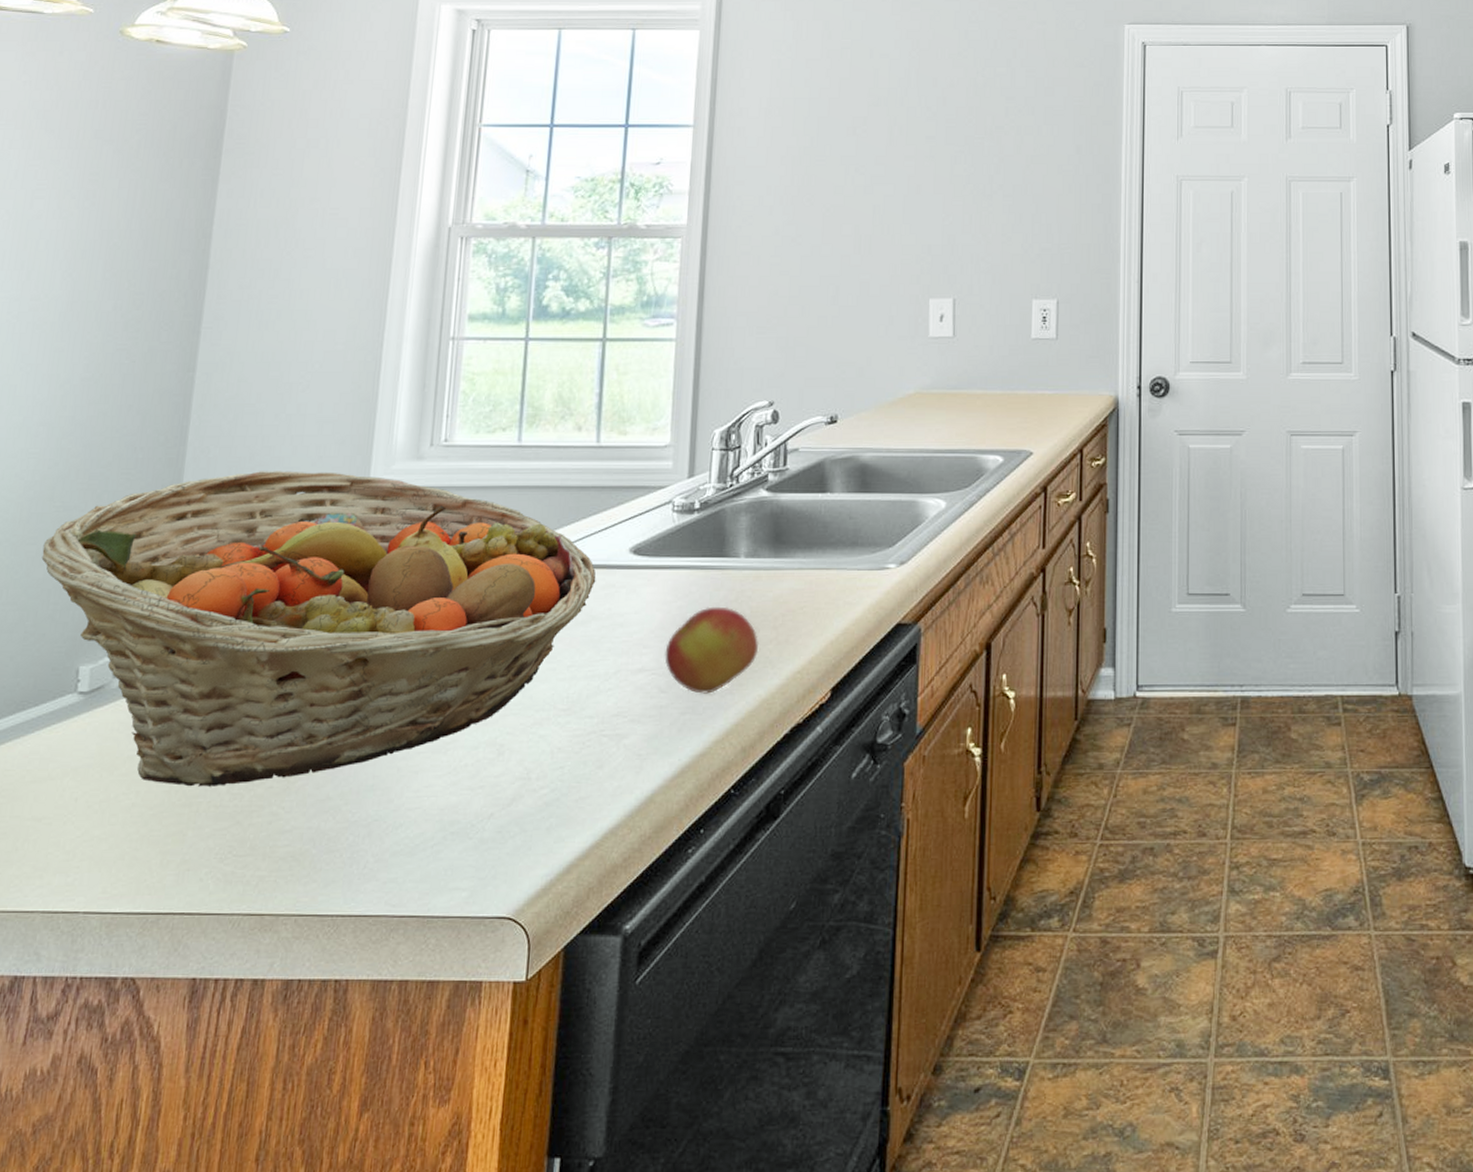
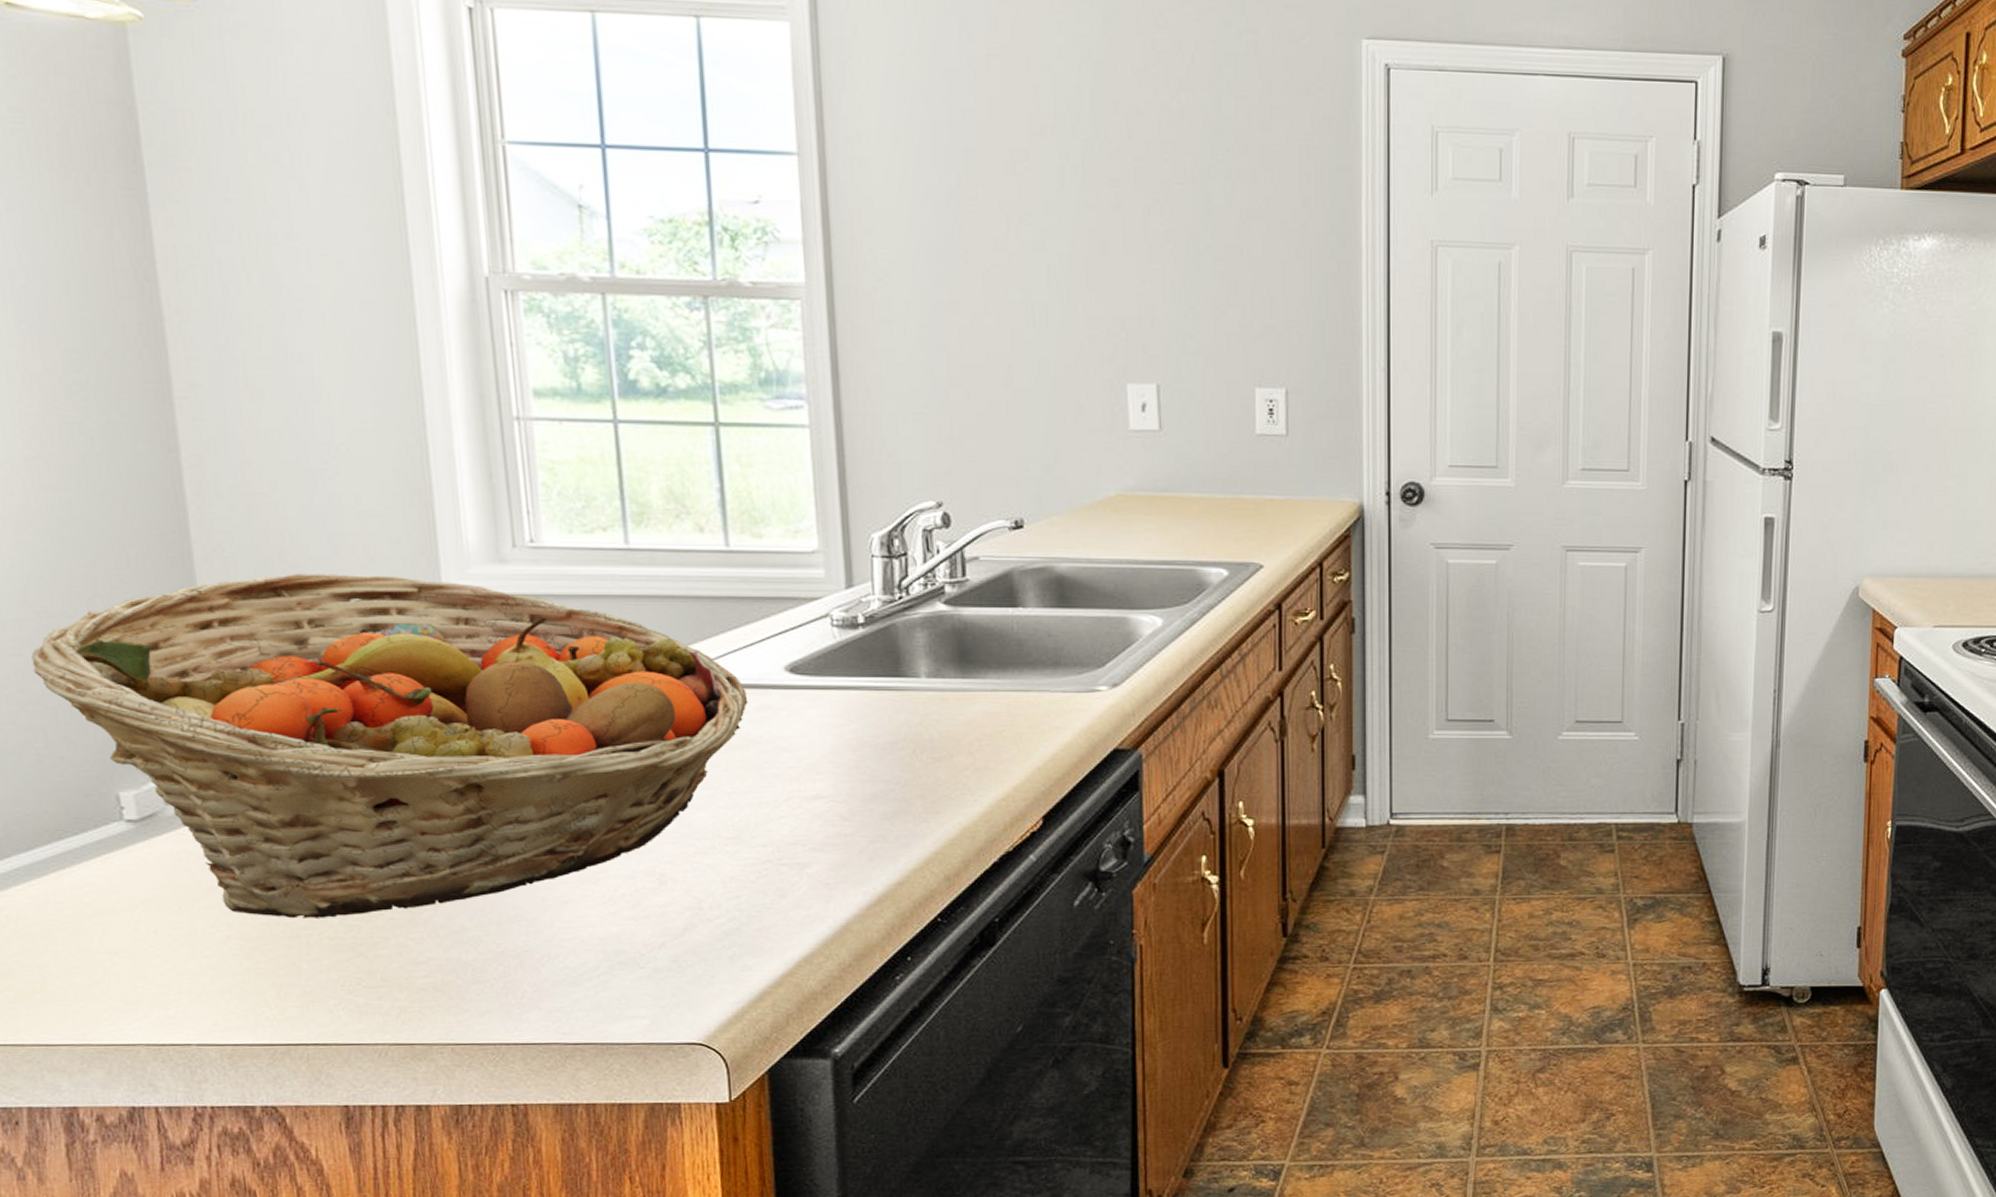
apple: present [665,606,759,694] -> none [842,730,954,822]

